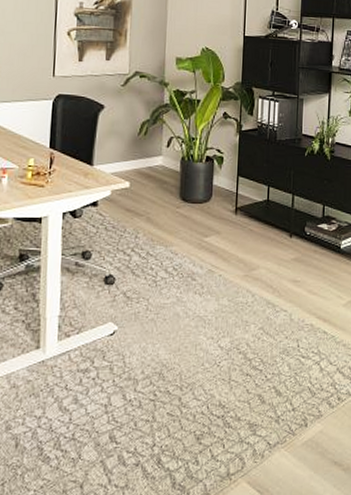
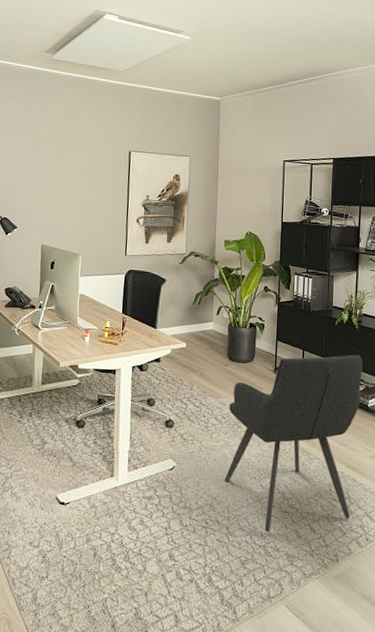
armchair: none [176,189,335,400] -> present [224,354,363,532]

